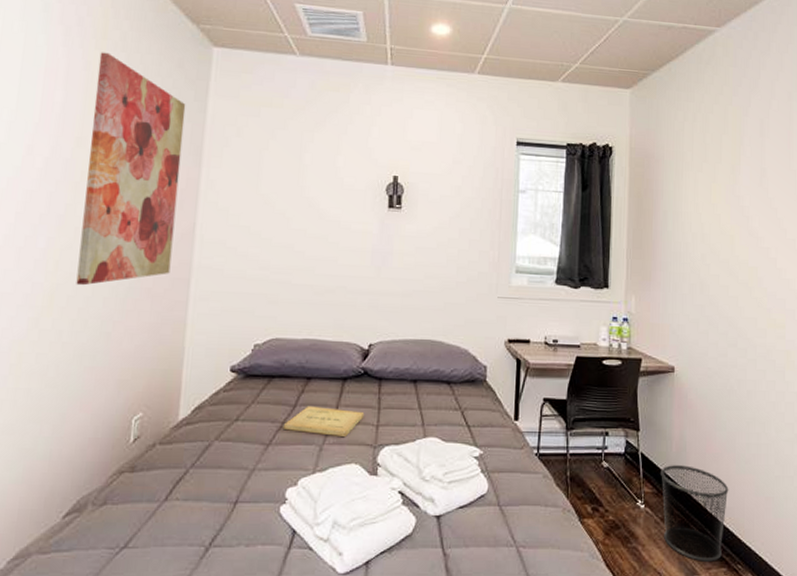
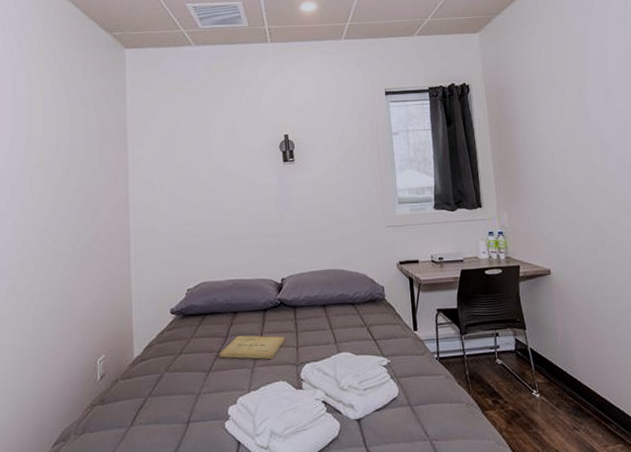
wall art: present [76,52,186,286] -> none [37,66,113,256]
waste bin: present [661,465,729,562] -> none [550,356,617,440]

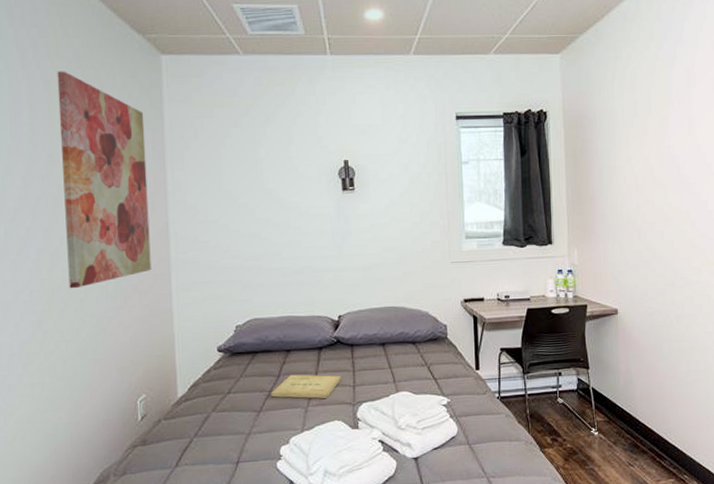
wall art: none [37,66,113,256] -> present [57,71,151,289]

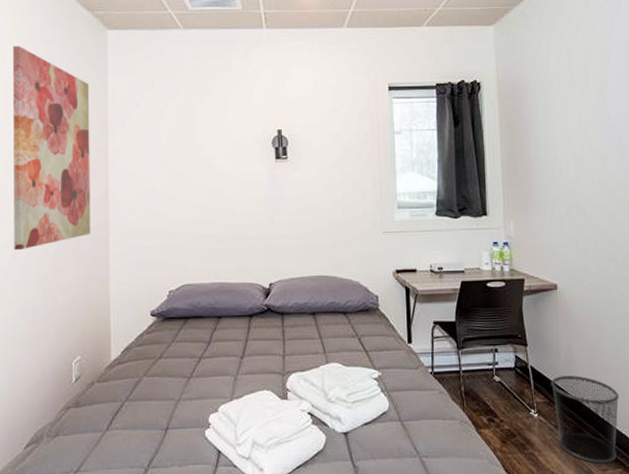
book: present [270,374,341,399] -> none [201,341,271,367]
waste bin: none [611,395,673,475] -> present [551,375,619,464]

